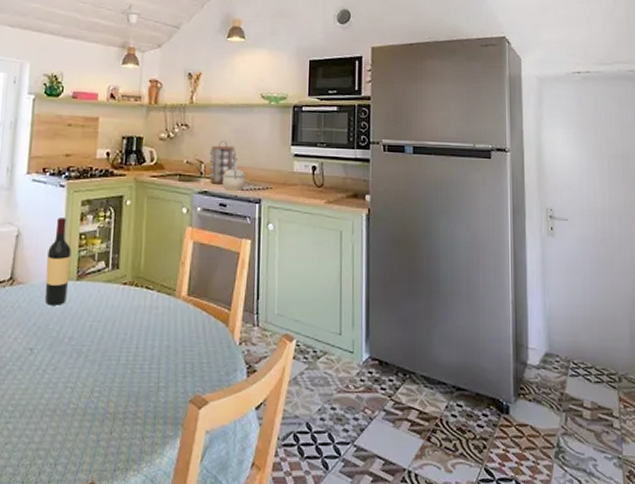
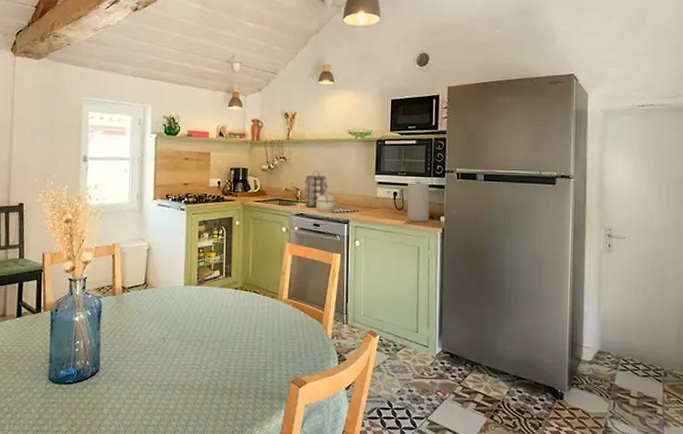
wine bottle: present [44,218,72,305] -> none [172,235,192,305]
paper towel holder: none [327,153,353,201] -> present [407,180,430,222]

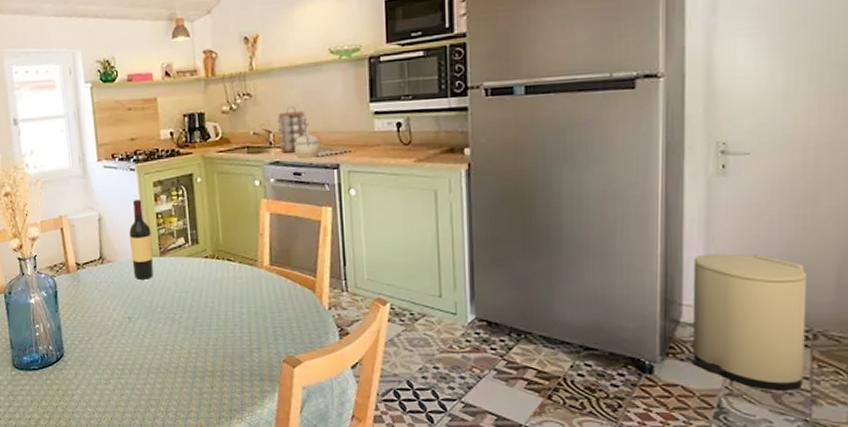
wine bottle: none [172,235,192,305] -> present [129,200,154,280]
paper towel holder: present [407,180,430,222] -> none [415,104,448,158]
pedal bin: none [589,309,660,415] -> present [693,253,807,390]

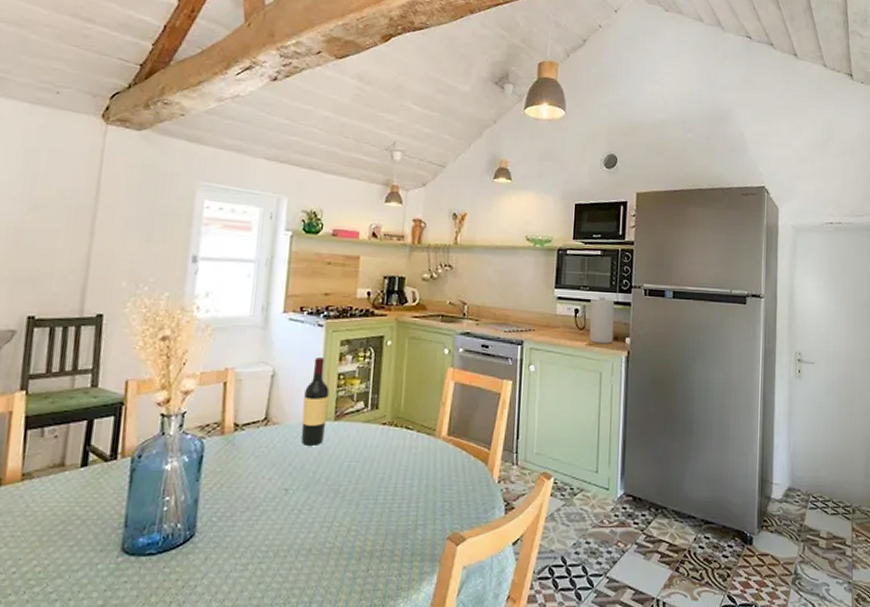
spice rack: present [276,105,307,153] -> none [472,281,500,326]
kettle: present [293,121,321,158] -> none [484,297,510,332]
paper towel holder: none [415,104,448,158] -> present [589,296,615,344]
pedal bin: present [693,253,807,390] -> none [779,441,849,557]

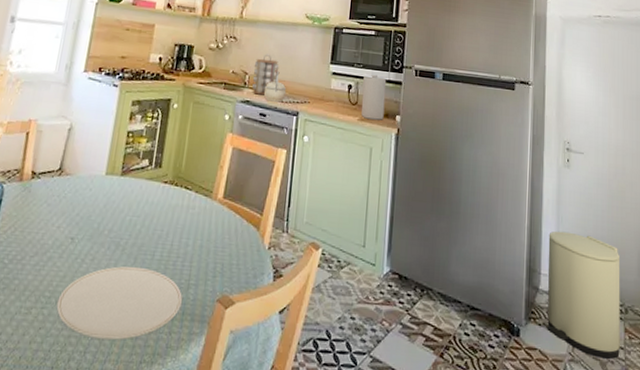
plate: none [275,512,410,589] -> present [56,266,182,341]
wine bottle: present [300,358,330,446] -> none [89,115,119,198]
spice rack: none [472,281,500,326] -> present [252,54,279,95]
kettle: none [484,297,510,332] -> present [263,69,287,103]
pedal bin: none [779,441,849,557] -> present [547,231,620,359]

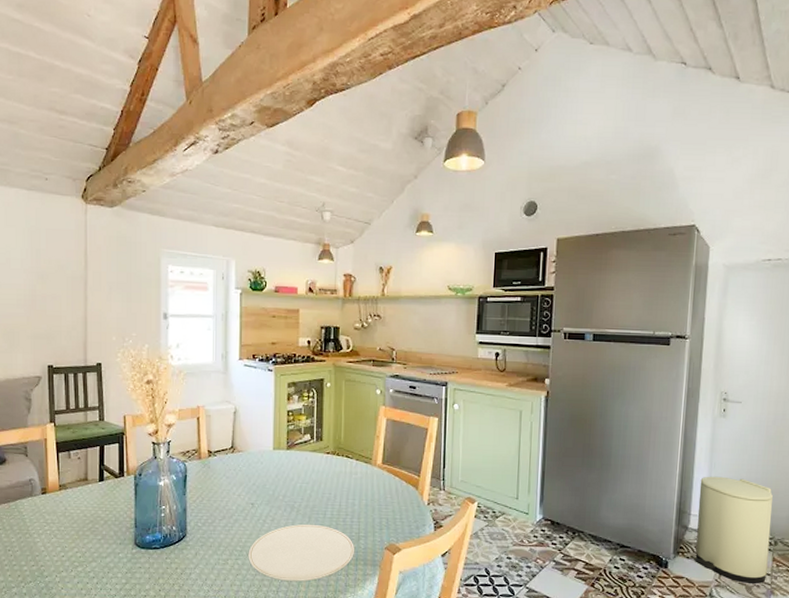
spice rack: present [252,54,279,95] -> none [400,329,425,369]
kettle: present [263,69,287,103] -> none [411,343,434,375]
paper towel holder: present [361,74,387,120] -> none [509,340,535,384]

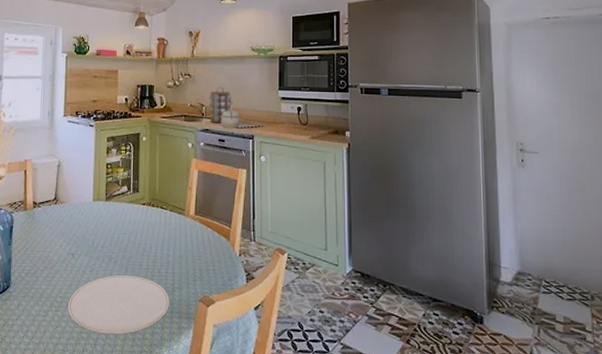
spice rack: none [400,329,425,369] -> present [209,86,232,123]
kettle: none [411,343,434,375] -> present [220,99,241,128]
pedal bin: present [695,476,773,584] -> none [506,227,588,342]

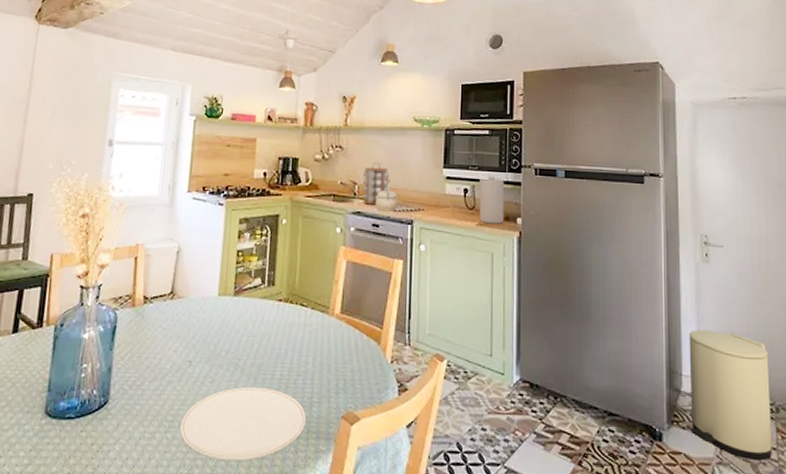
paper towel holder: none [311,95,334,137] -> present [479,176,505,224]
pedal bin: none [506,227,588,342] -> present [689,329,772,460]

